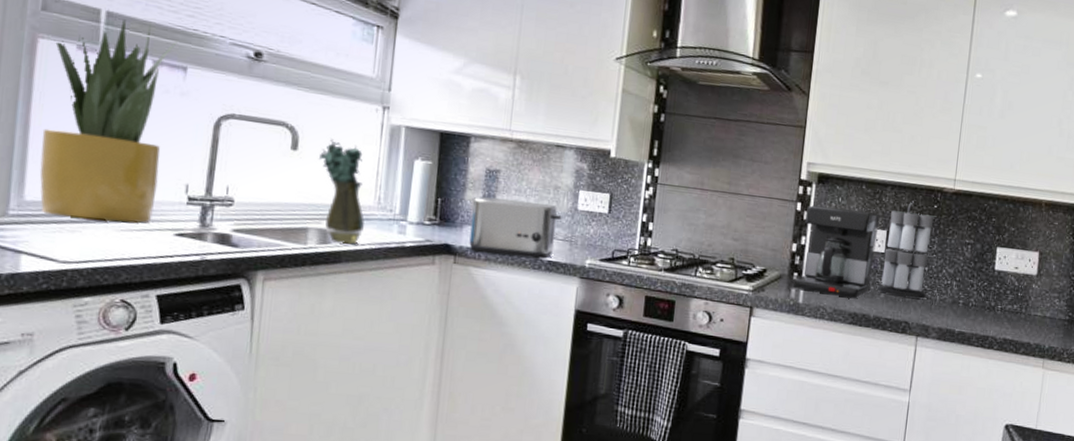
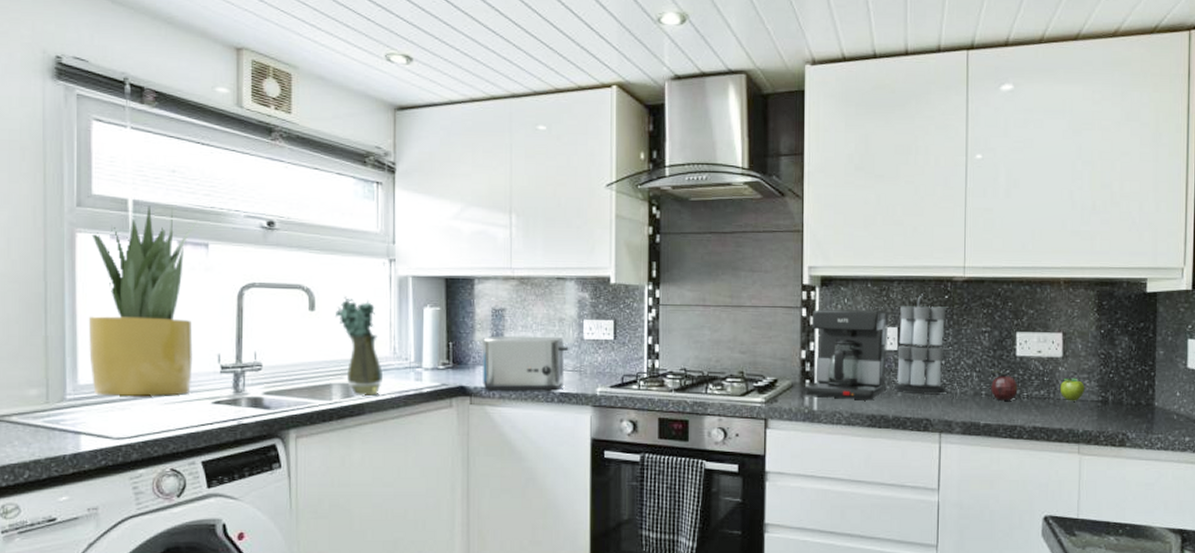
fruit: none [968,281,994,312] -> present [991,370,1018,401]
fruit: none [1031,295,1055,318] -> present [1059,378,1085,401]

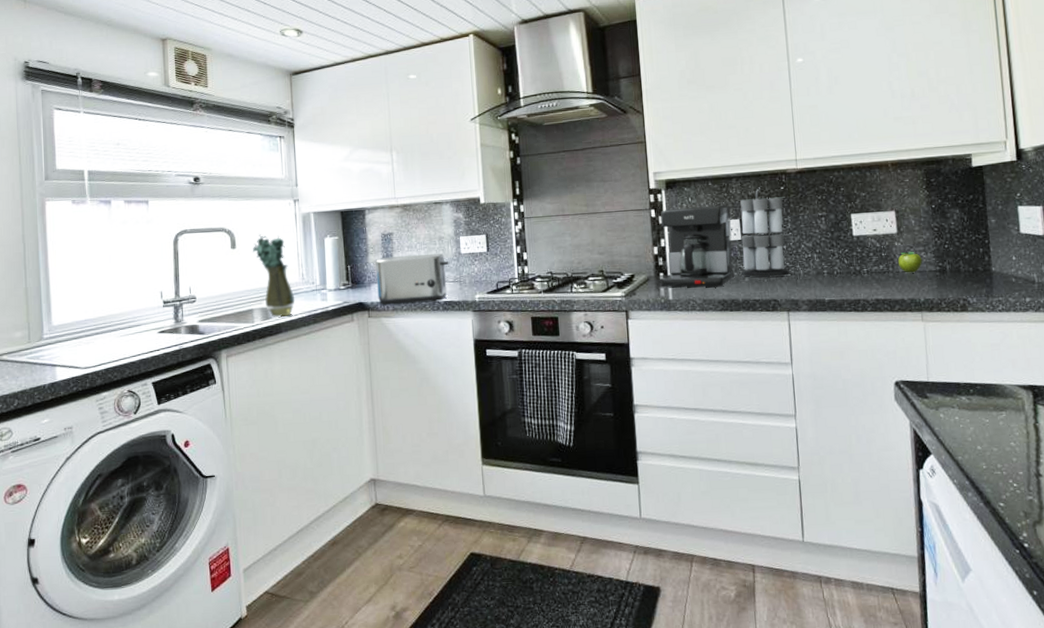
planter: present [88,205,198,396] -> none [56,172,141,333]
fruit: present [991,370,1018,401] -> none [831,250,858,278]

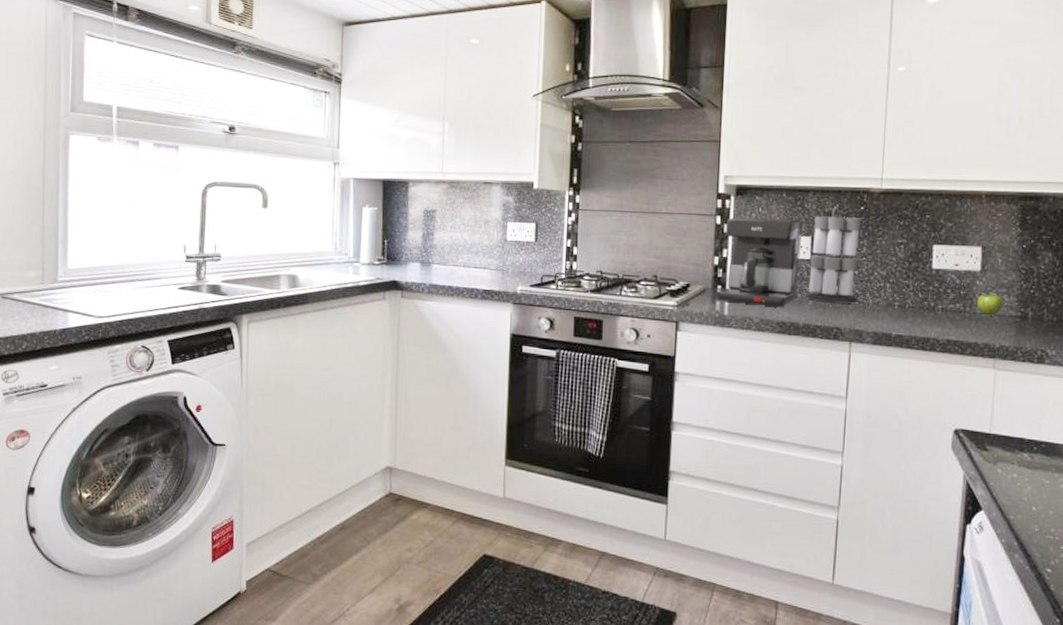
vase: present [253,234,295,318] -> none [285,195,326,287]
toaster: present [375,253,449,306] -> none [413,235,493,290]

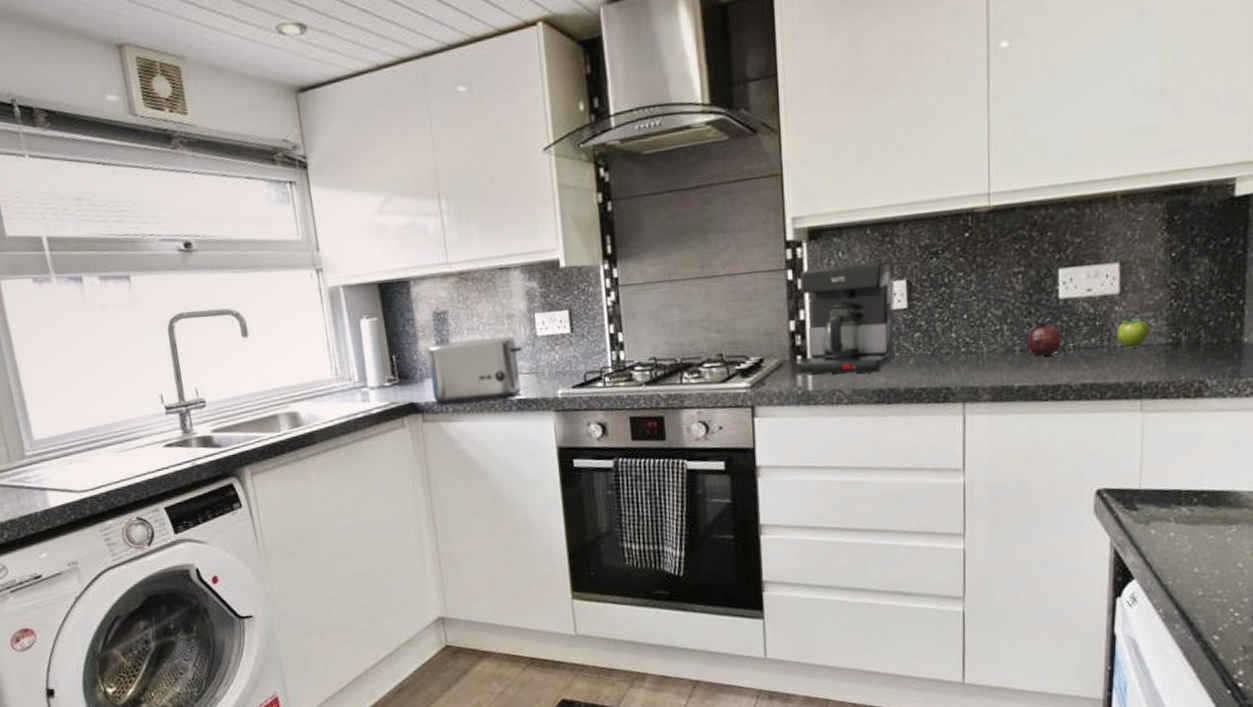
toaster: none [413,235,493,290] -> present [426,336,522,407]
spice rack: present [804,204,864,304] -> none [904,234,970,359]
fruit: none [904,282,933,313] -> present [1027,319,1061,356]

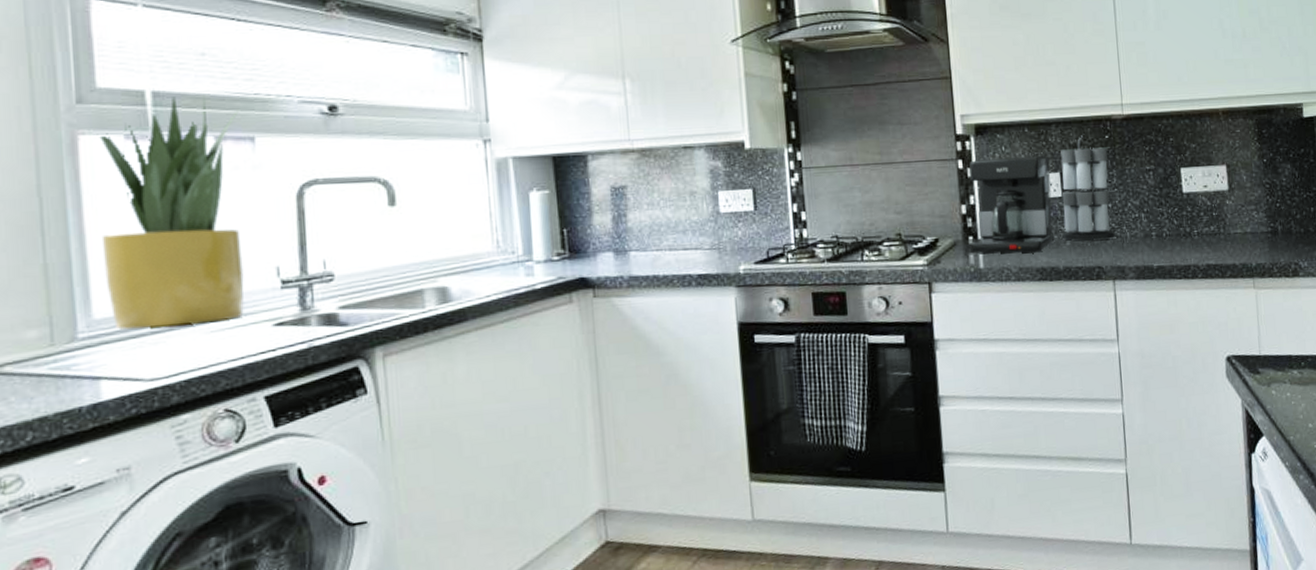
planter: none [13,238,141,450] -> present [97,95,244,330]
toaster: present [426,336,522,407] -> none [602,212,704,282]
spice rack: none [904,234,970,359] -> present [1060,135,1115,241]
fruit: present [1027,319,1061,356] -> none [1159,209,1188,241]
fruit: present [1116,318,1149,348] -> none [1229,210,1254,235]

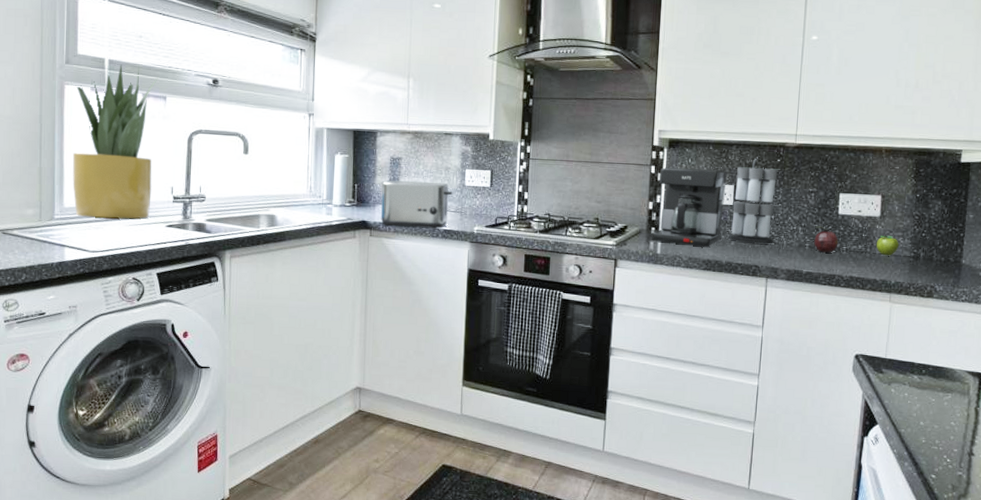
toaster: none [602,212,704,282] -> present [381,180,453,230]
fruit: none [1159,209,1188,241] -> present [814,226,839,253]
fruit: none [1229,210,1254,235] -> present [876,235,899,256]

